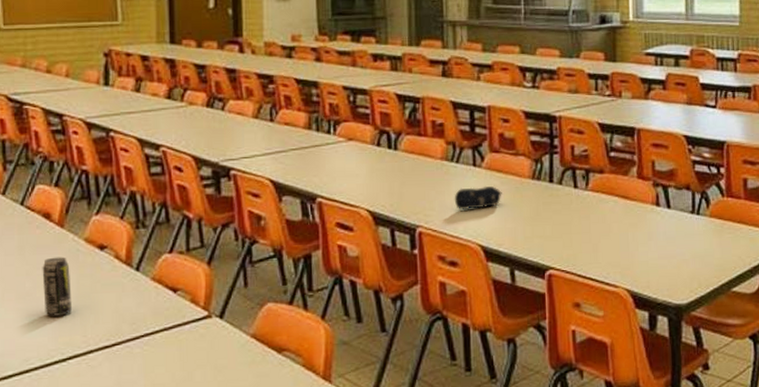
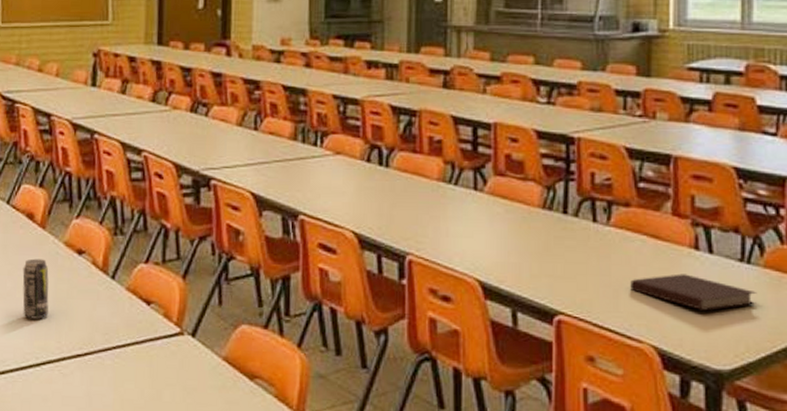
pencil case: present [454,185,502,211] -> none [450,213,506,239]
notebook: none [606,227,706,256] -> present [630,274,758,311]

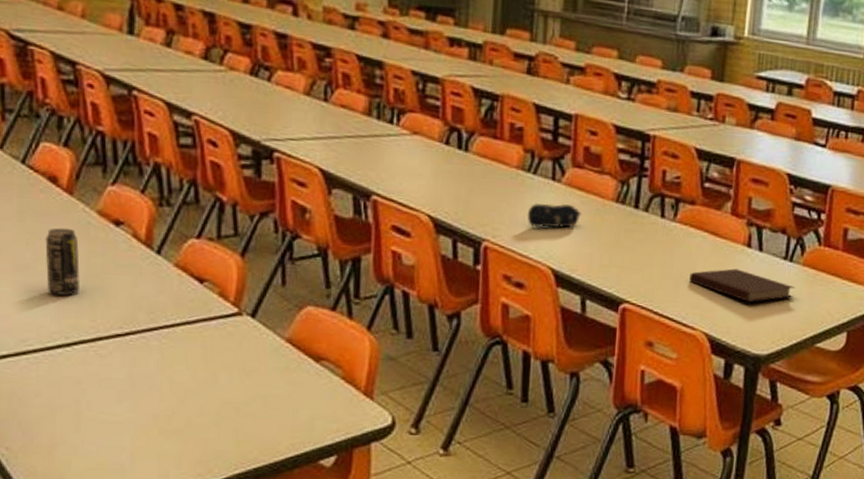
pencil case: none [450,213,506,239] -> present [527,202,581,229]

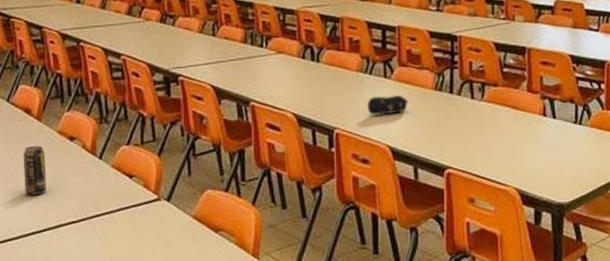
notebook: present [689,268,796,303] -> none [499,134,587,160]

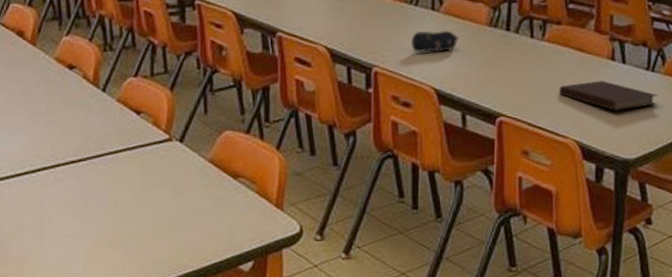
beverage can: present [23,145,46,195] -> none [15,73,42,130]
notebook: none [499,134,587,160] -> present [559,80,659,111]

